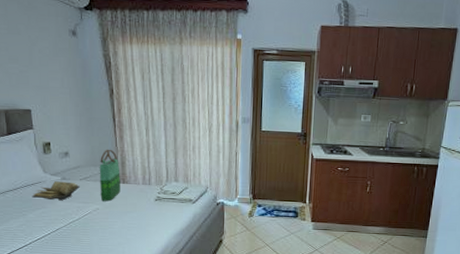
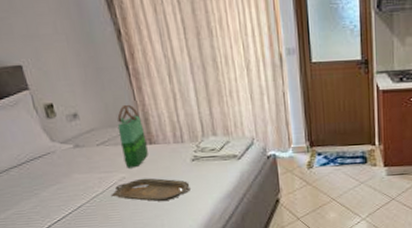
book: present [32,181,80,200] -> none [41,149,98,173]
serving tray: none [85,211,151,231] -> present [111,178,191,201]

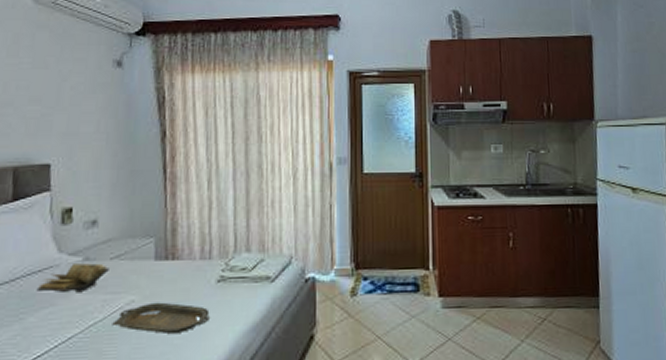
book: none [41,149,98,173] -> present [36,263,109,292]
tote bag: present [117,104,148,168] -> none [138,211,169,289]

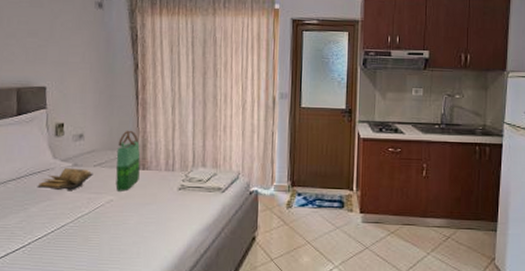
serving tray: present [112,302,210,333] -> none [95,202,172,228]
tote bag: none [138,211,169,289] -> present [115,130,141,192]

